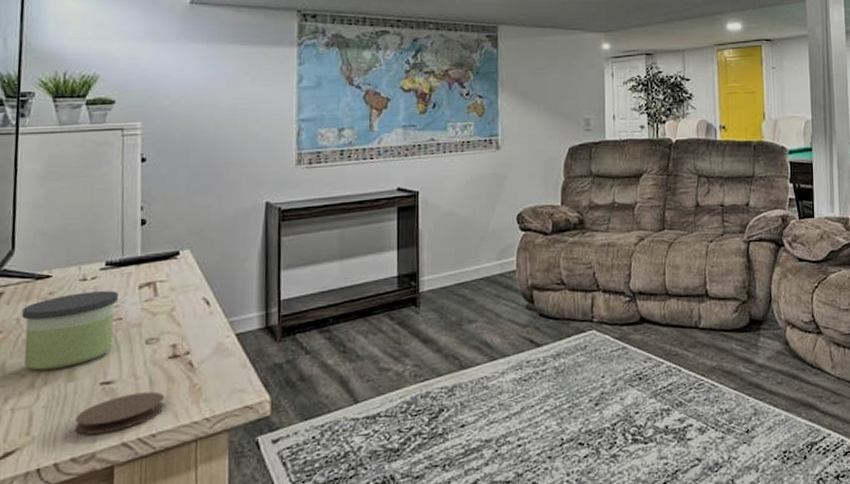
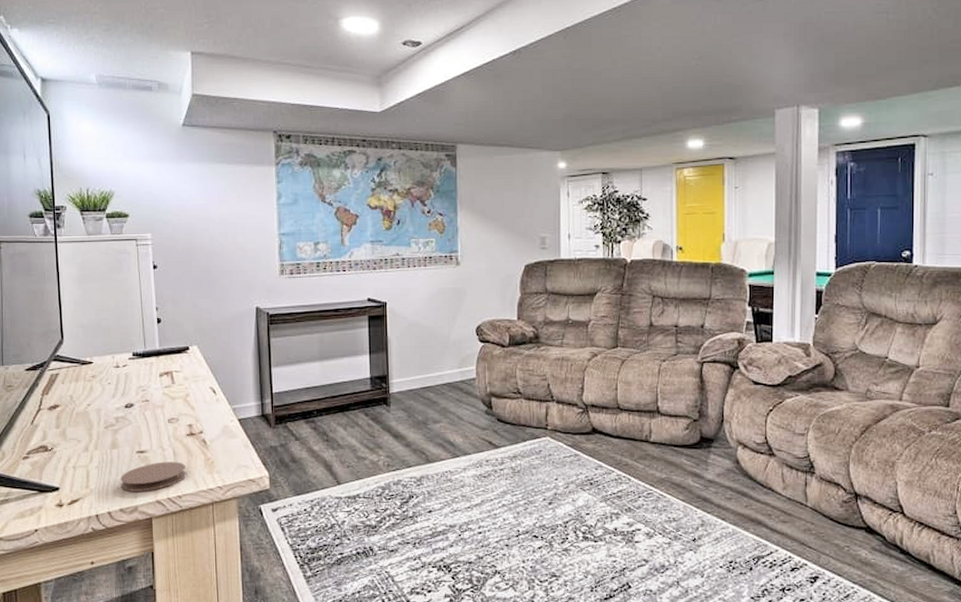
candle: present [22,291,118,371] -> none [74,377,144,438]

